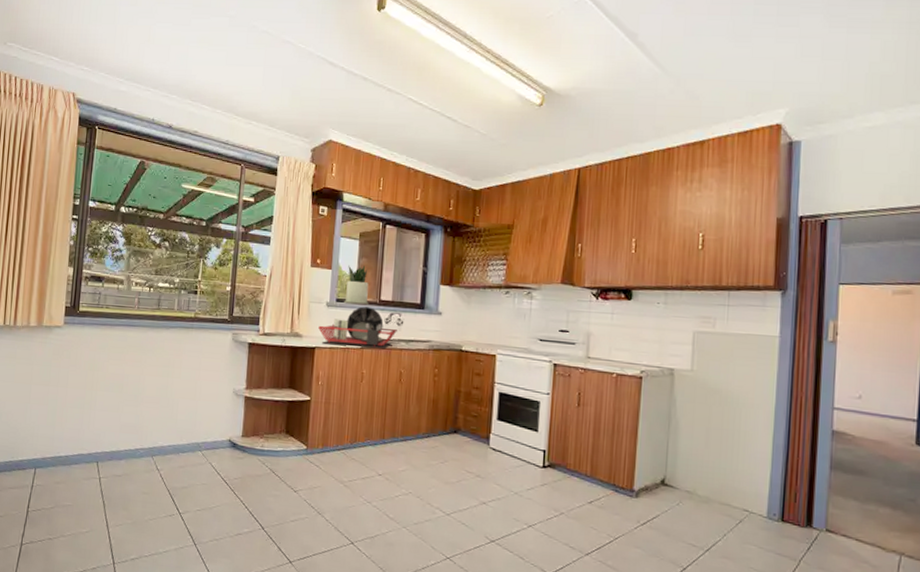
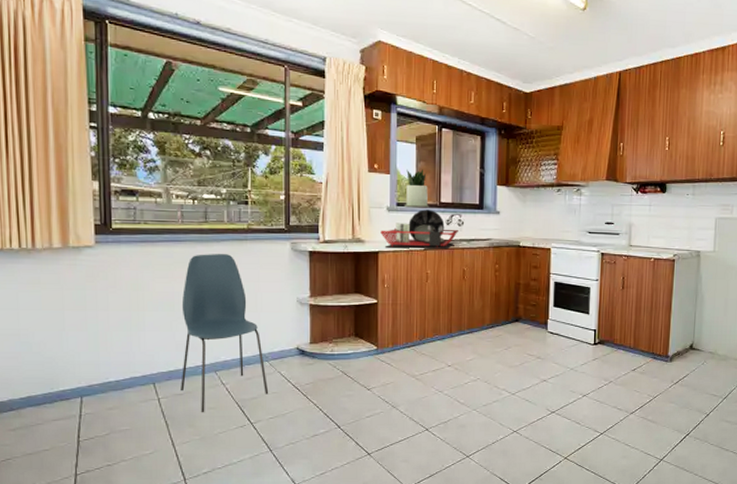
dining chair: none [120,339,199,496] -> present [181,254,269,412]

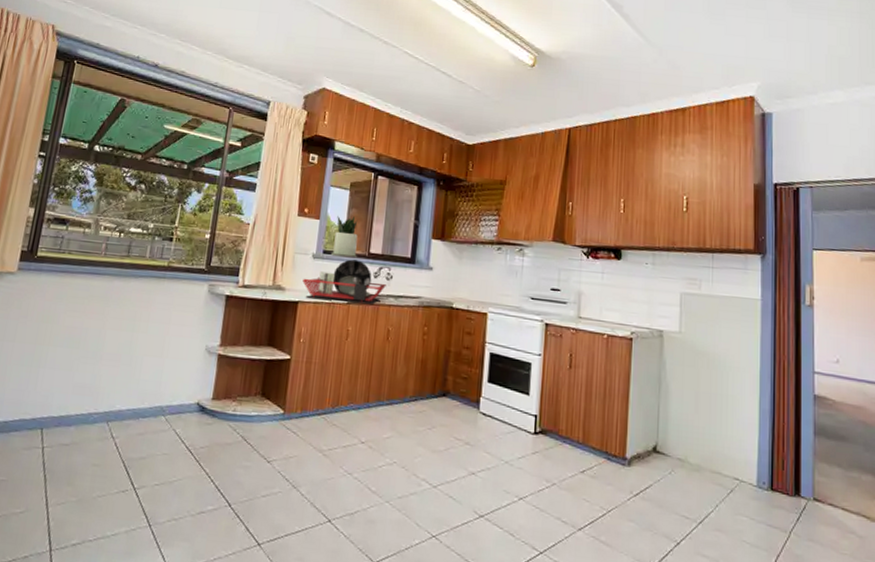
dining chair: present [181,254,269,412] -> none [67,289,161,469]

